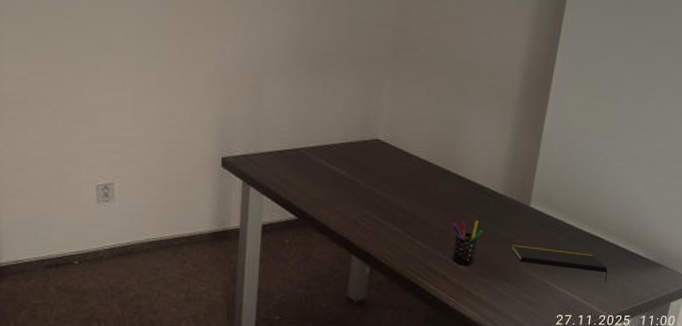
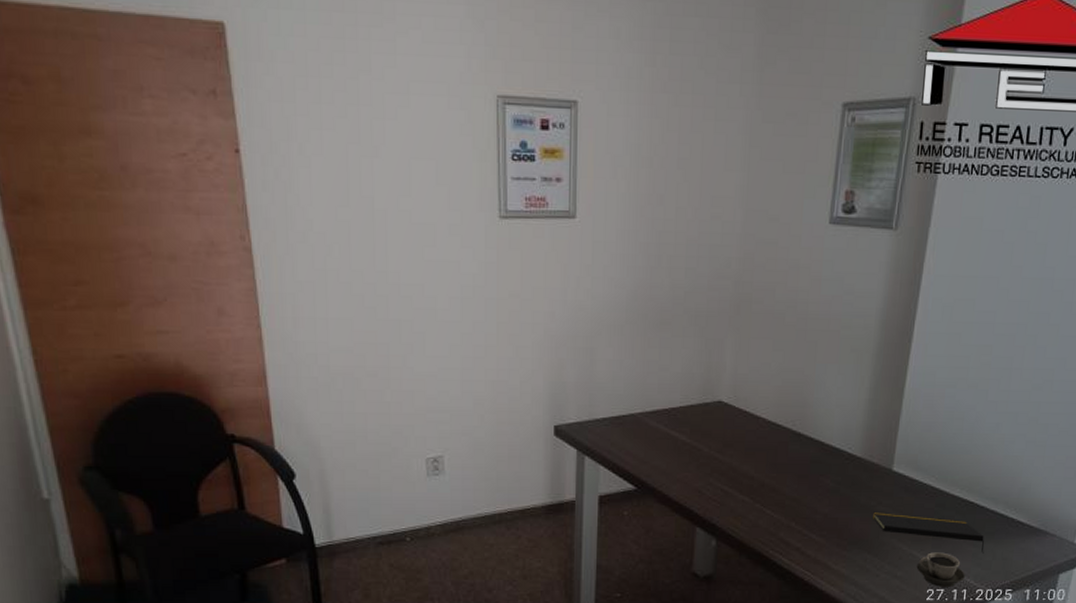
pen holder: present [452,221,484,265] -> none [805,487,841,536]
cup: none [548,281,590,313] -> present [916,552,965,587]

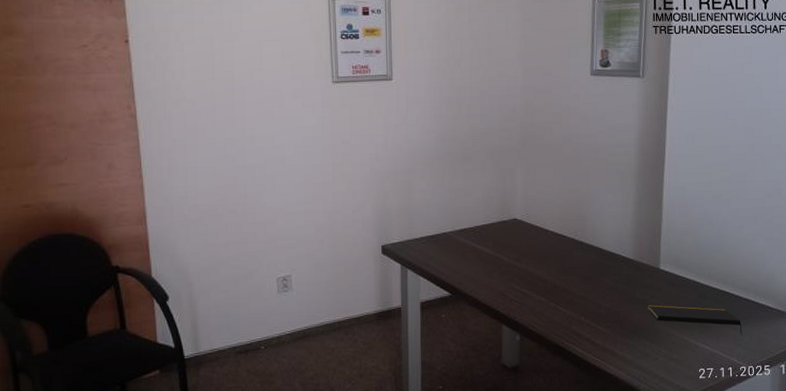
cup: present [916,552,965,587] -> none [688,336,729,366]

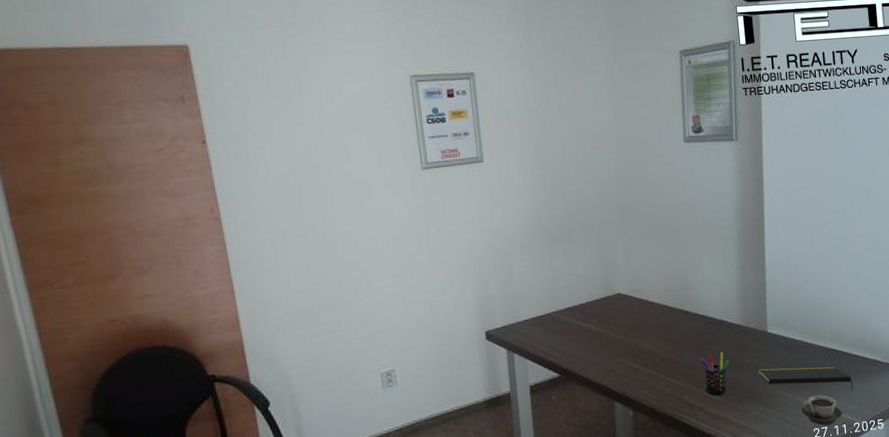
pen holder: none [590,285,620,327] -> present [699,352,730,396]
cup: none [688,336,729,366] -> present [801,395,842,426]

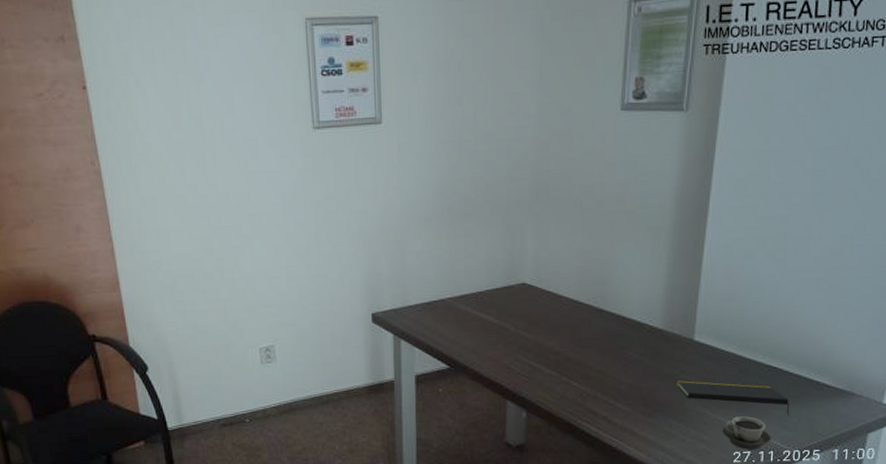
pen holder: present [699,352,730,396] -> none [609,358,644,405]

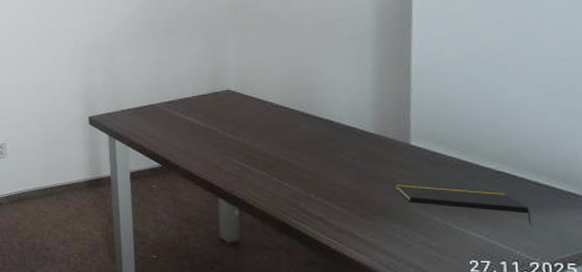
cup: present [722,416,771,449] -> none [453,223,513,259]

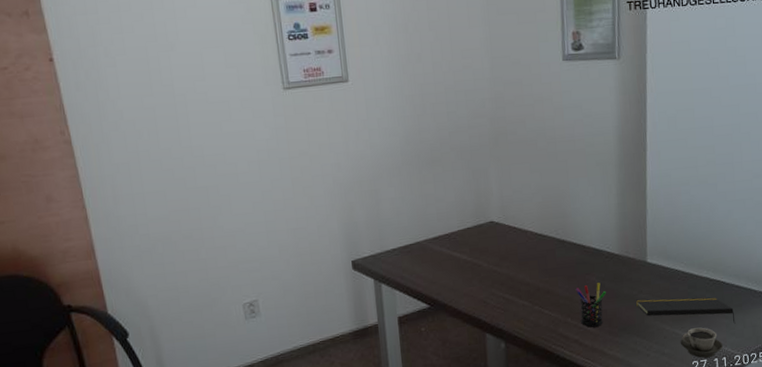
pen holder: none [320,161,359,207] -> present [575,283,607,328]
cup: none [453,223,513,259] -> present [680,327,723,358]

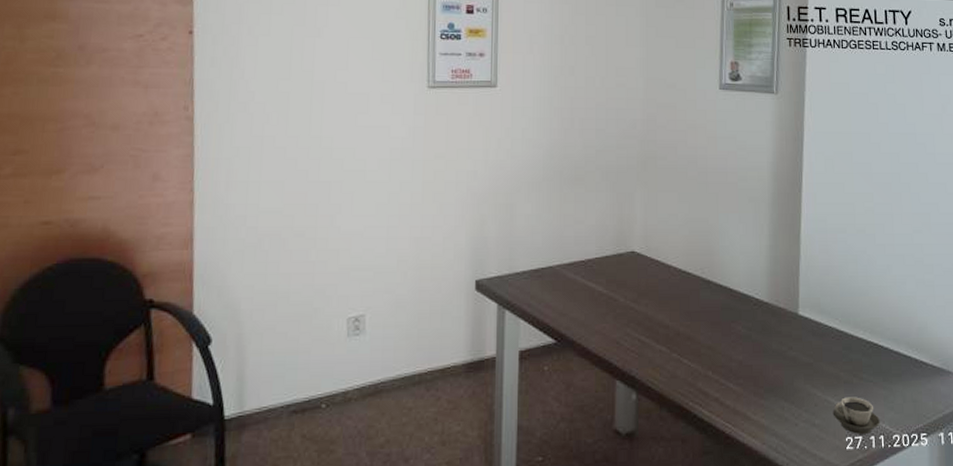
pen holder: present [575,283,607,328] -> none [719,333,753,385]
notepad: present [636,297,736,324] -> none [785,357,894,397]

